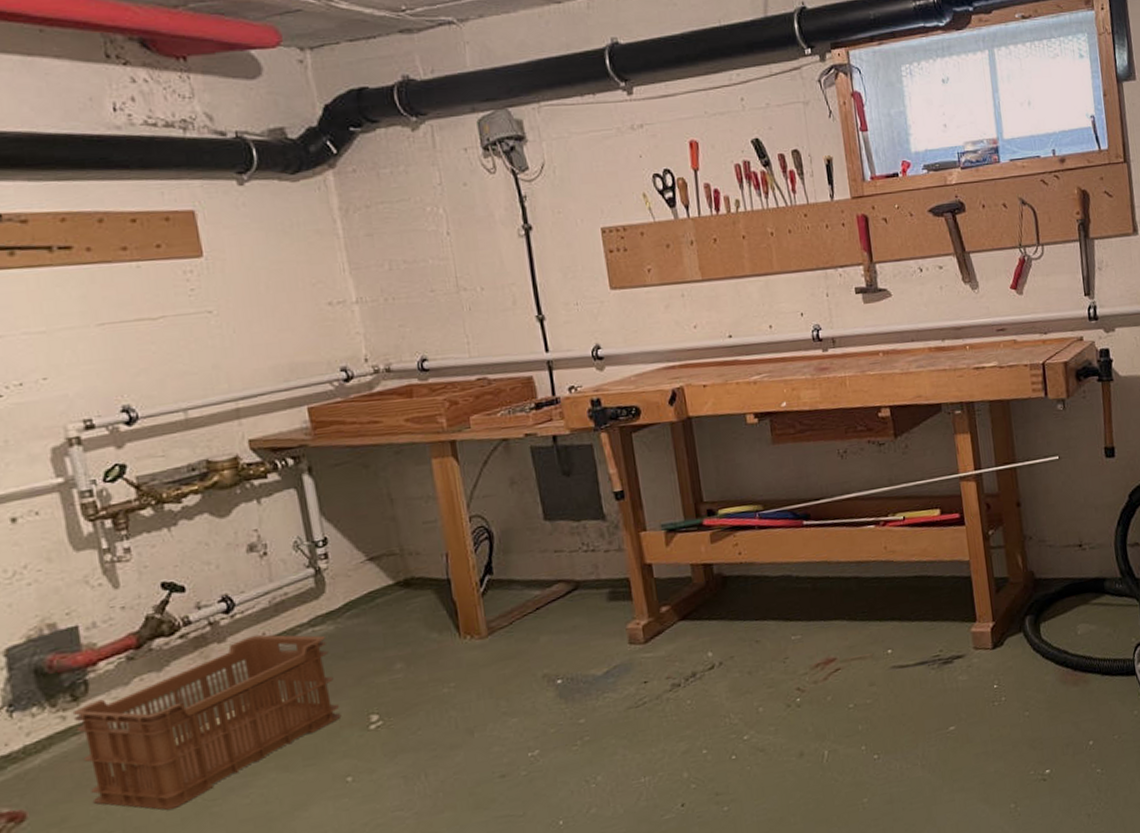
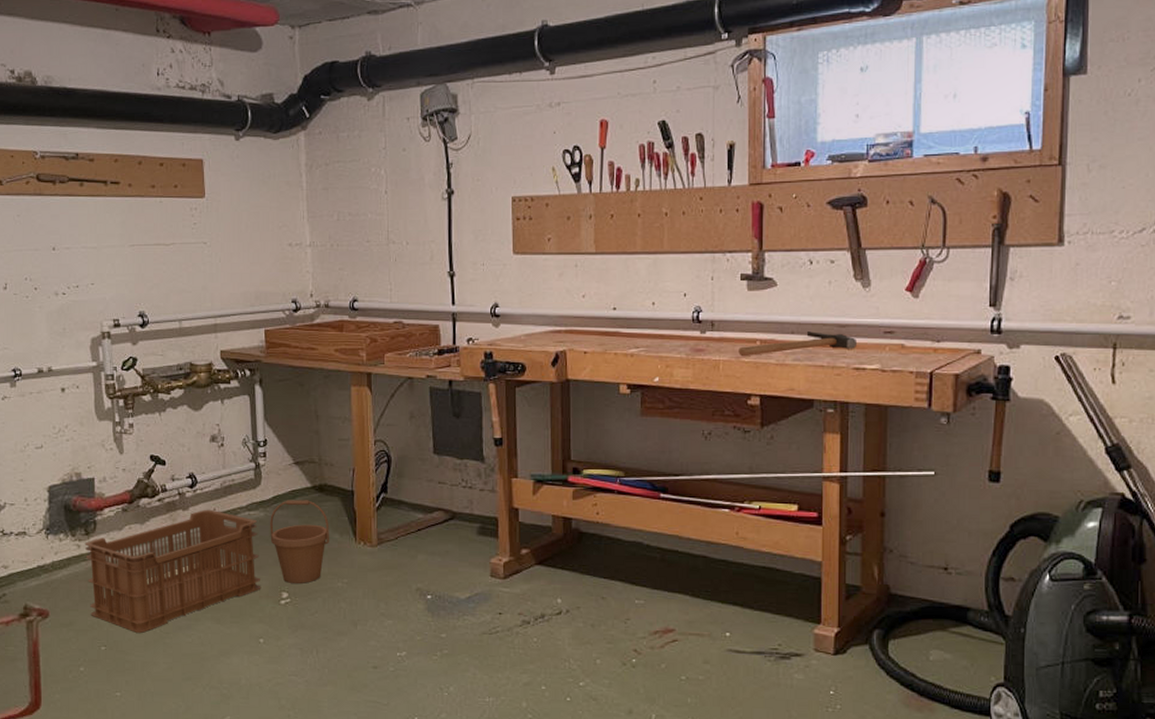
bucket: none [343,599,427,703] -> present [270,499,330,584]
claw hammer: none [862,336,974,370] -> present [738,331,858,357]

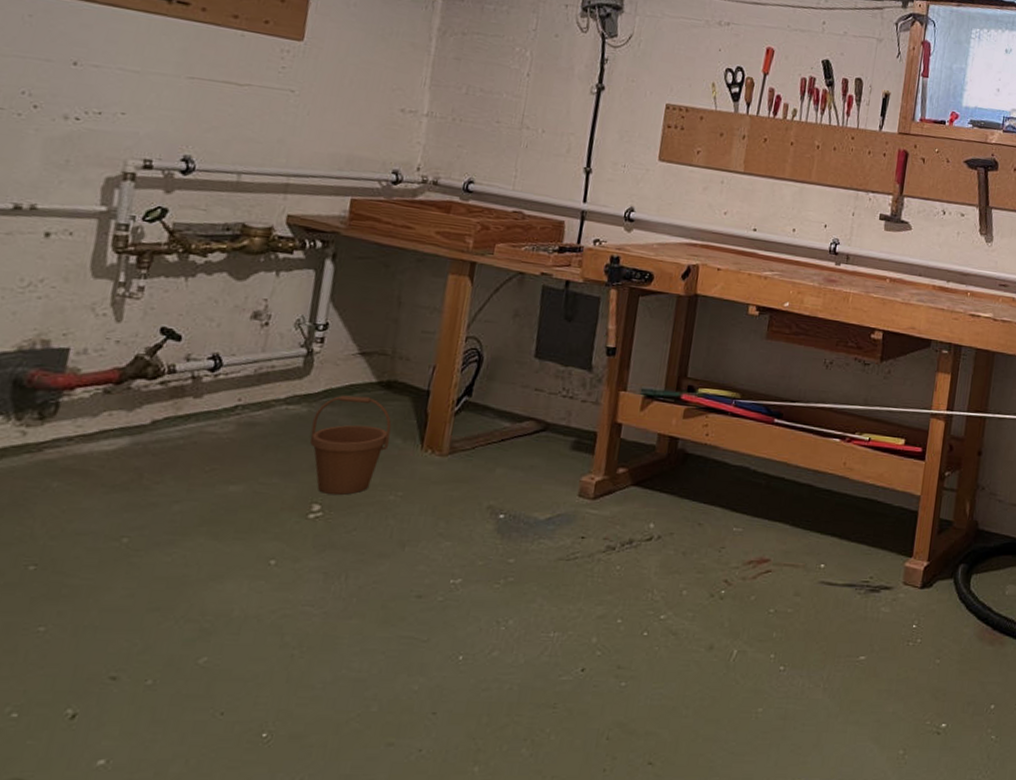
plastic crate: present [84,509,261,633] -> none [21,398,296,549]
claw hammer: present [738,331,858,357] -> none [868,275,976,297]

